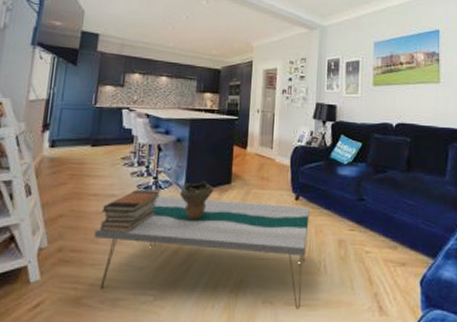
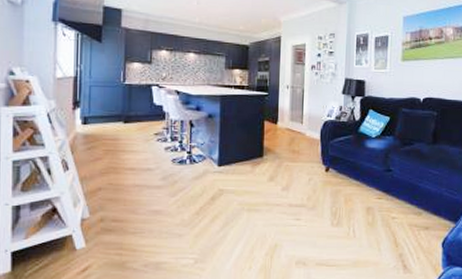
coffee table: present [94,196,310,310] -> none [133,170,339,269]
book stack: present [100,190,160,233] -> none [138,164,195,204]
decorative bowl: present [179,181,215,220] -> none [214,155,247,191]

